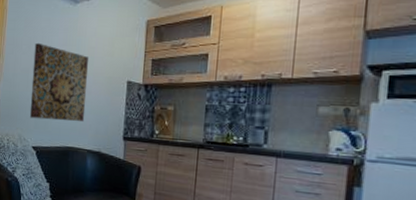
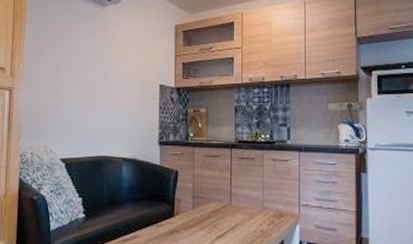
wall art: present [29,42,88,122] -> none [56,46,119,129]

